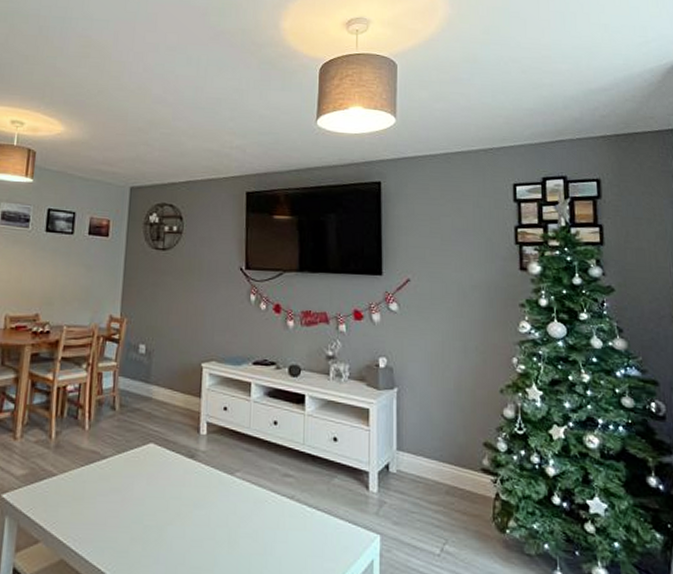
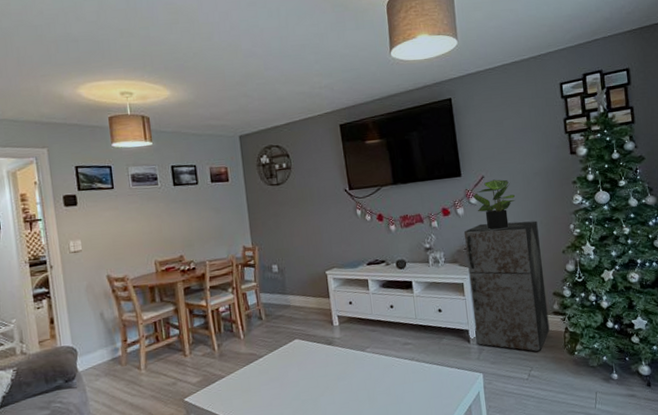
storage cabinet: none [377,337,475,518] -> present [463,220,550,352]
potted plant: none [394,285,445,349] -> present [473,179,515,230]

